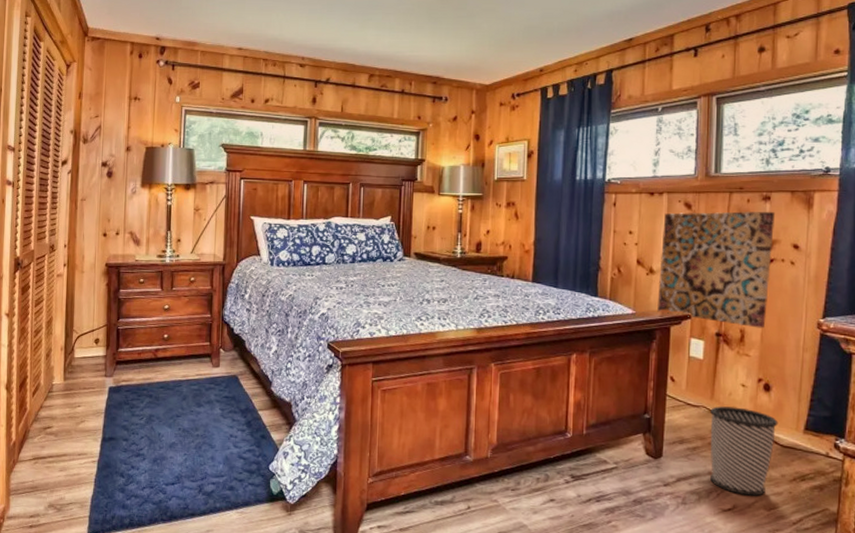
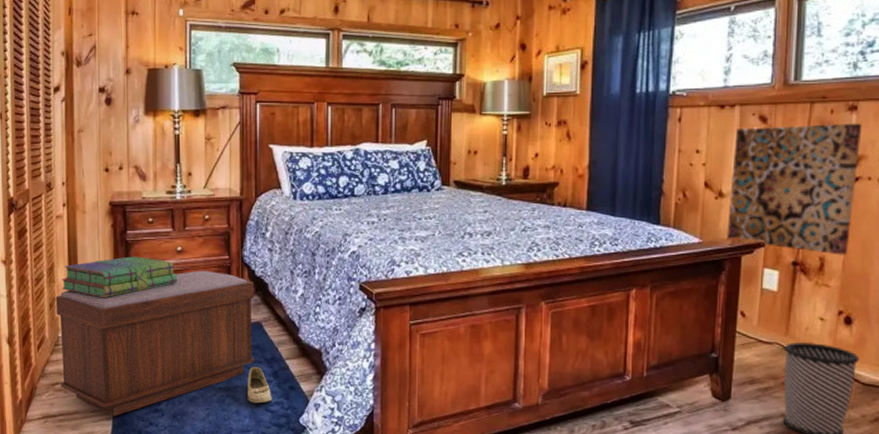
bench: none [51,327,232,460] -> present [55,270,255,417]
stack of books: none [58,312,164,349] -> present [61,256,178,297]
shoe: none [222,417,245,451] -> present [247,367,272,404]

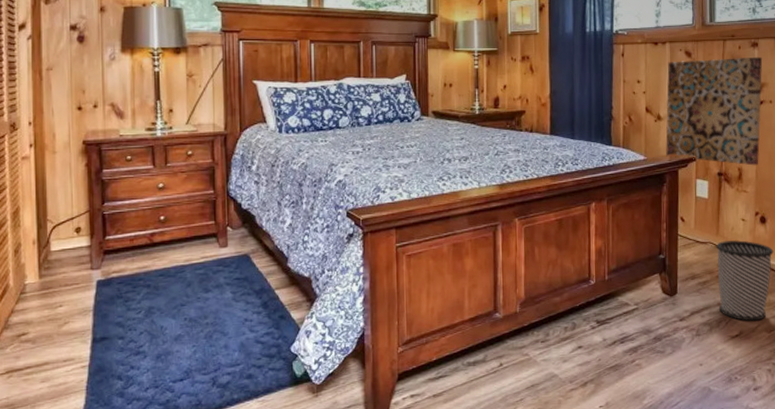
bench: present [55,270,255,417] -> none [21,206,243,364]
stack of books: present [61,256,178,297] -> none [28,195,160,239]
shoe: present [247,367,272,404] -> none [236,299,262,336]

